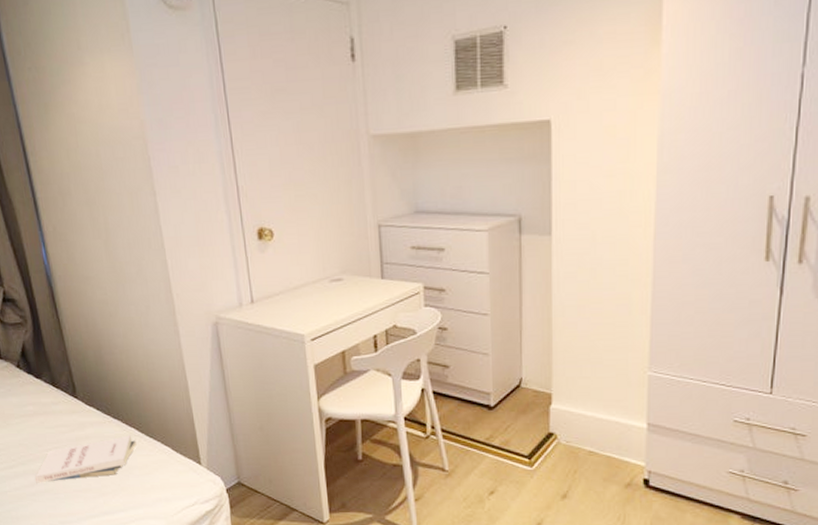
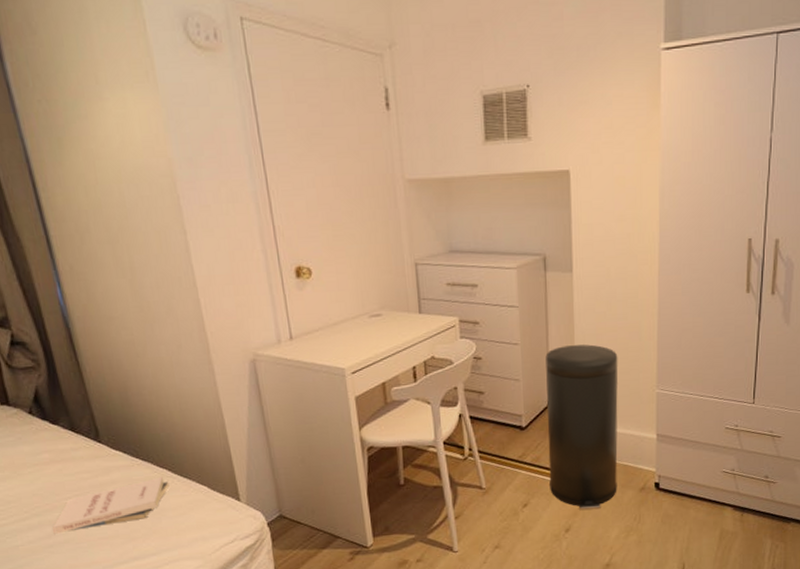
pedal bin: none [518,317,603,503] -> present [545,344,618,510]

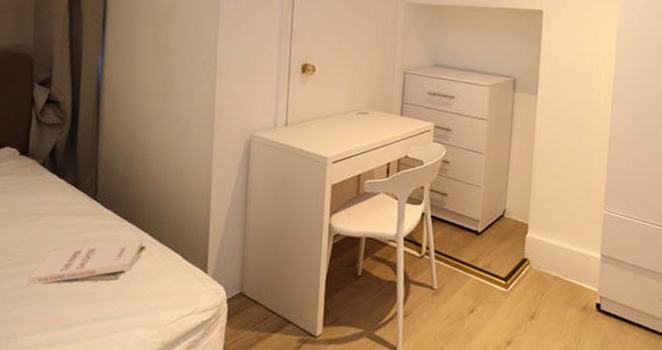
pedal bin: present [545,344,618,510] -> none [497,160,571,324]

